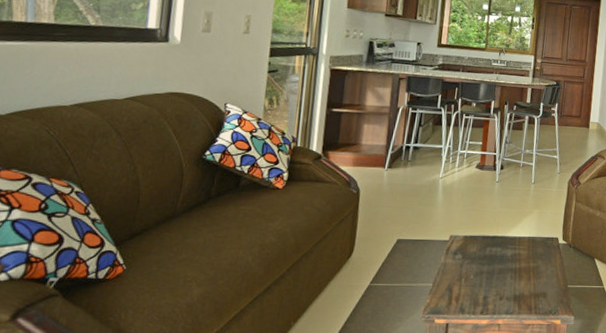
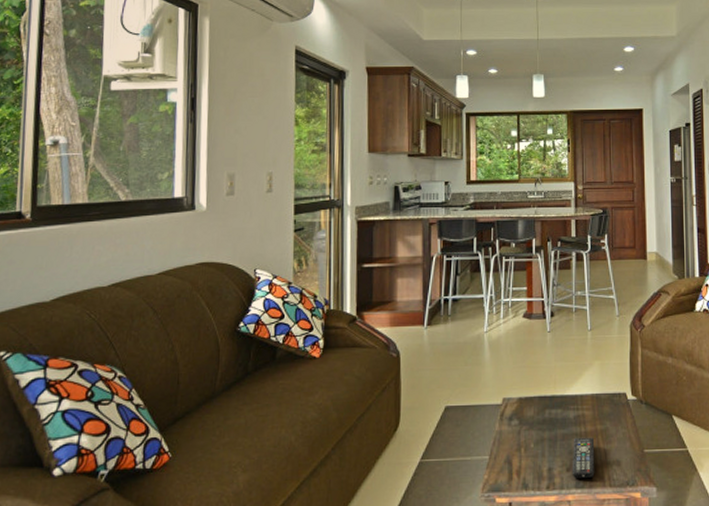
remote control: none [503,272,527,306] -> present [572,437,595,478]

